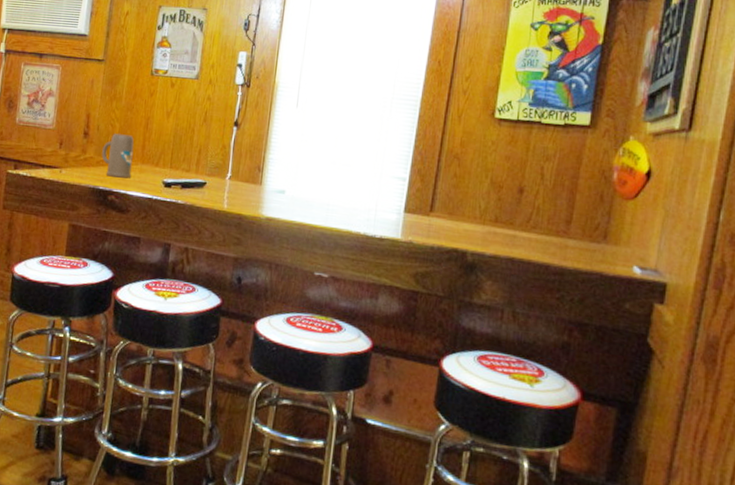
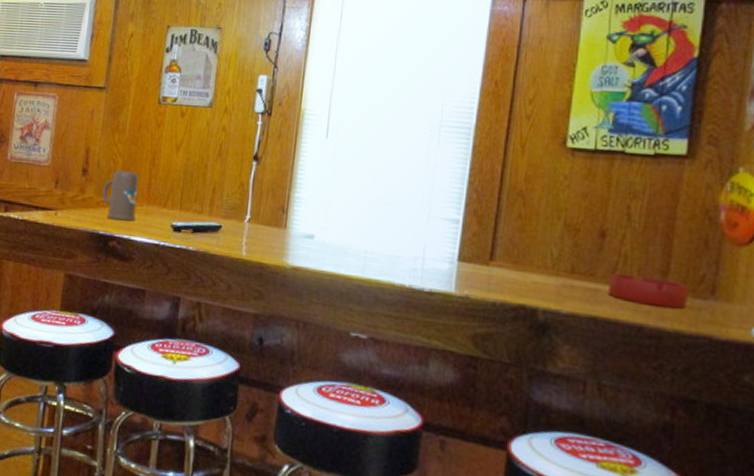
ashtray: none [524,222,587,252] -> present [609,273,690,310]

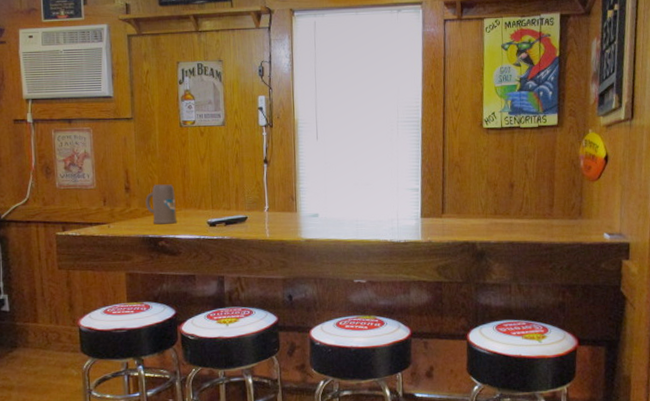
ashtray: present [609,273,690,310] -> none [518,209,567,230]

